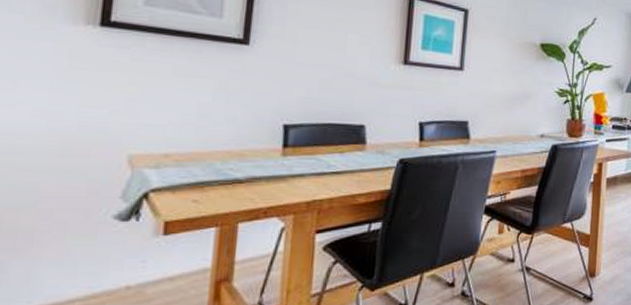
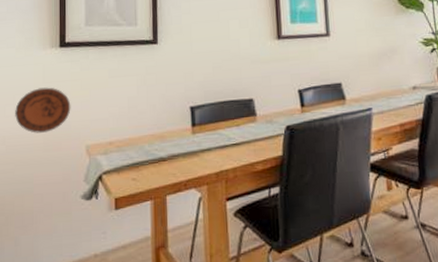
decorative plate: none [15,73,111,133] -> present [15,87,71,133]

